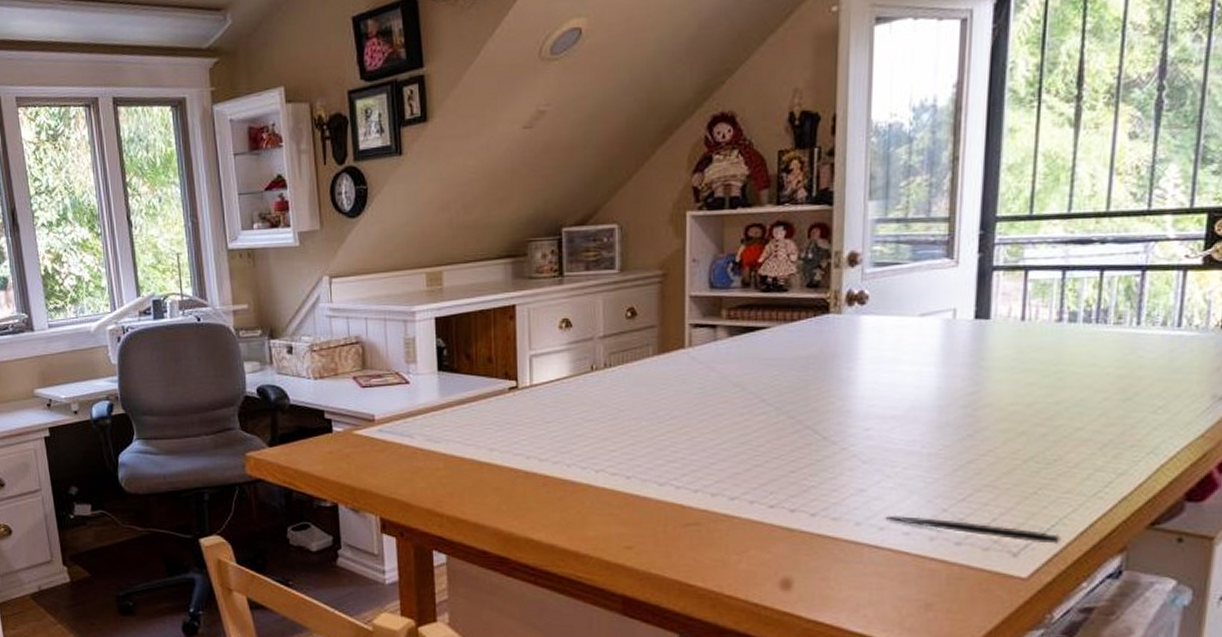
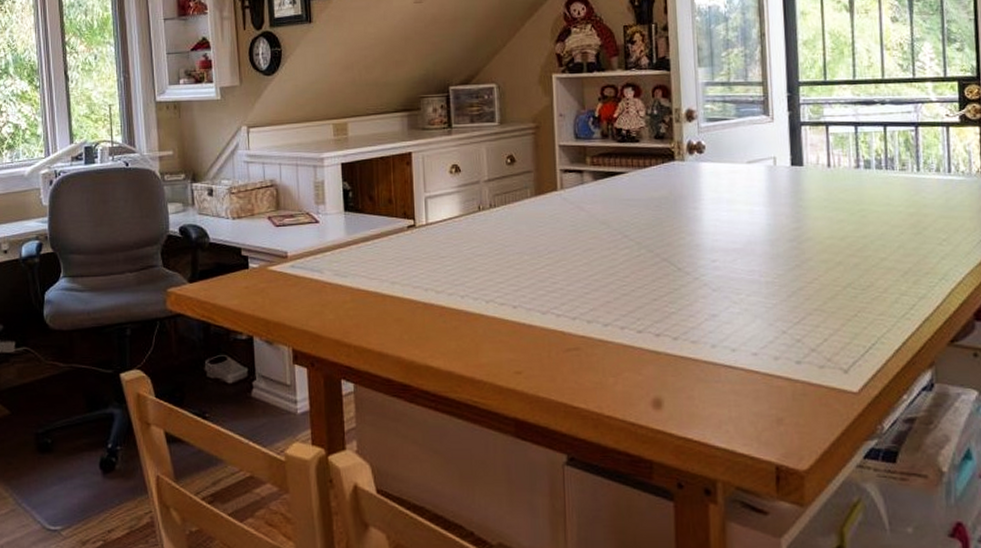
pen: present [885,515,1061,544] -> none [735,337,881,361]

